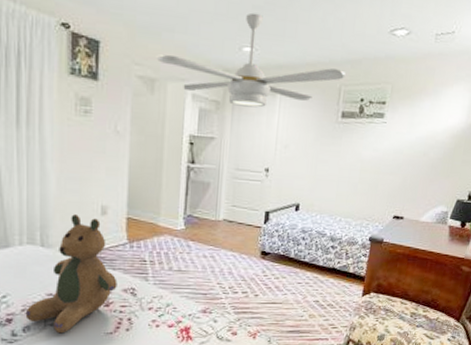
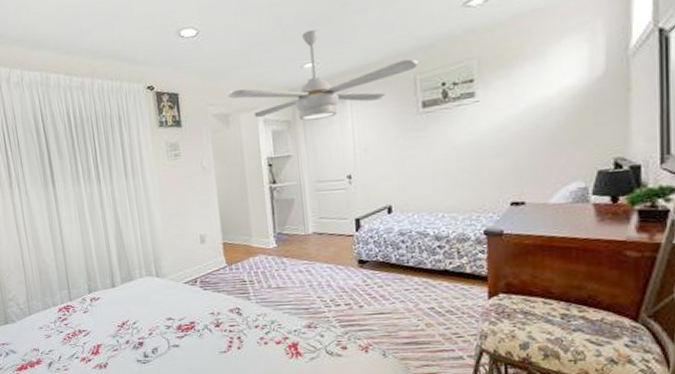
teddy bear: present [25,214,117,334] -> none [152,246,224,354]

